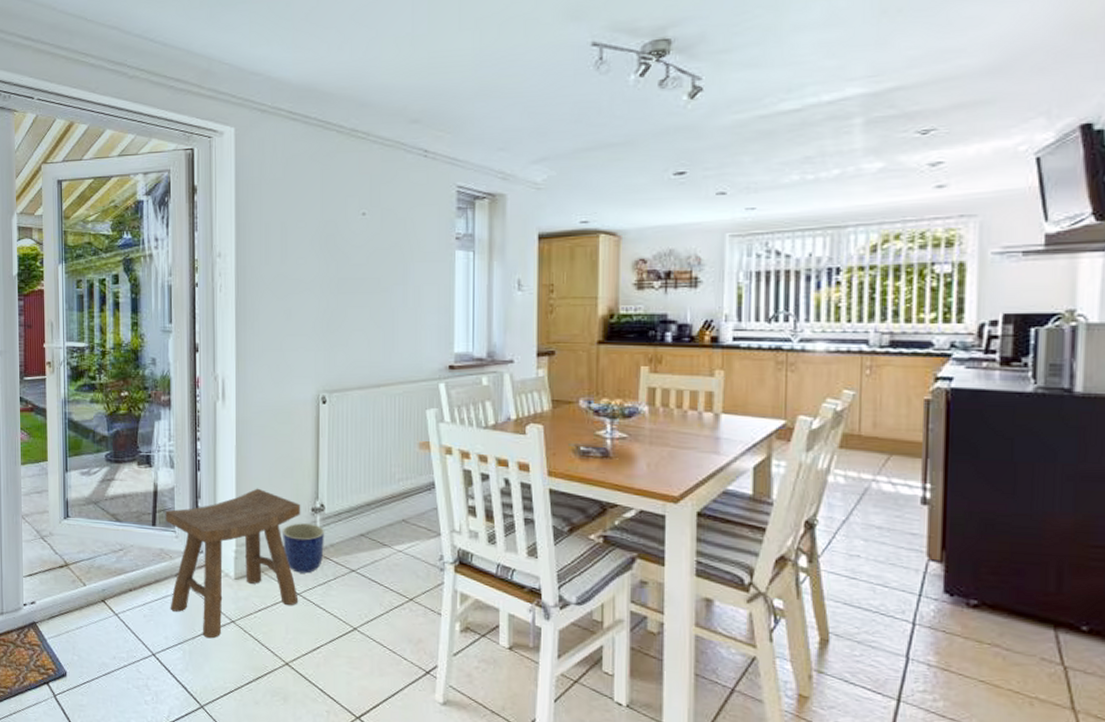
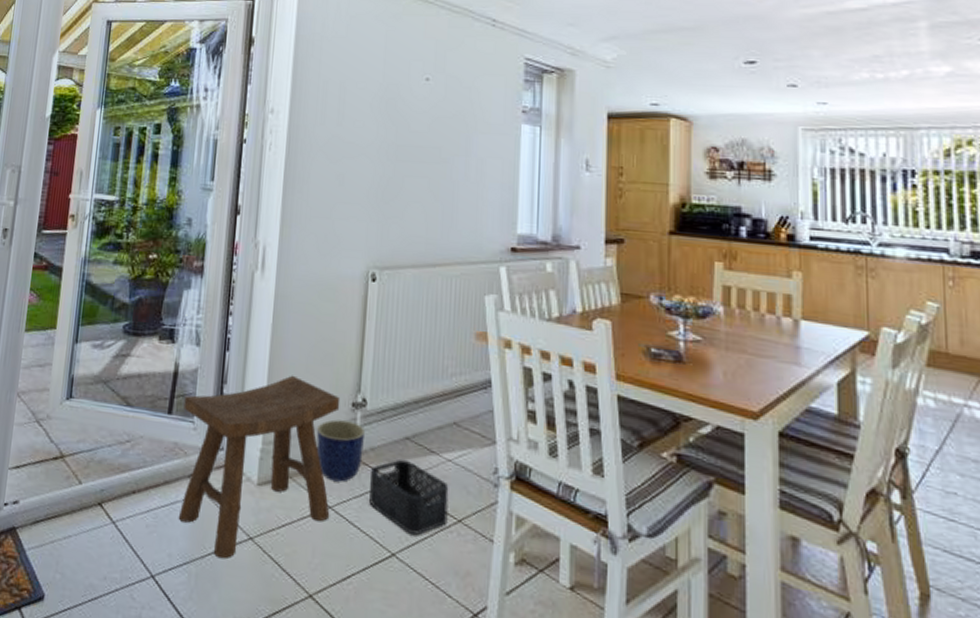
storage bin: none [331,552,401,612] -> present [369,459,449,535]

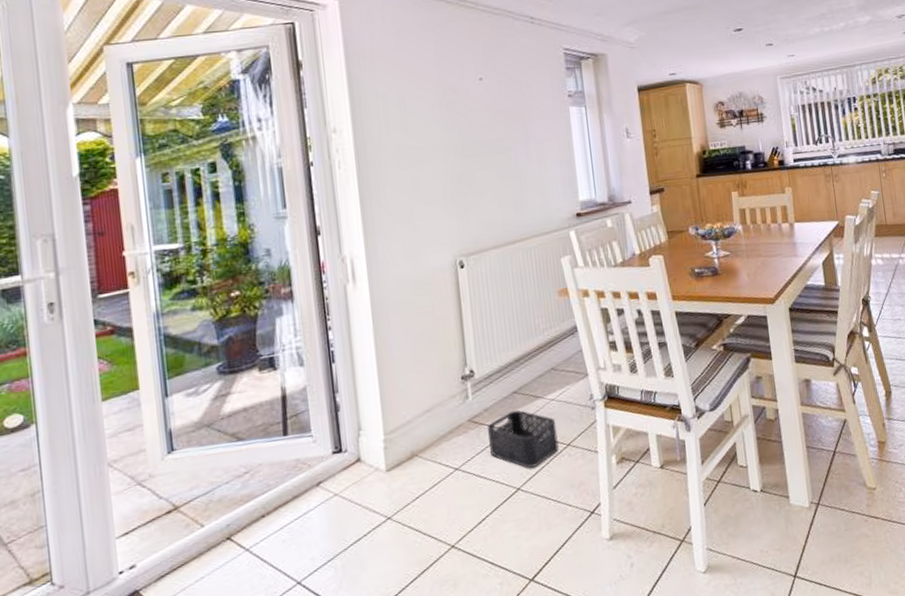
stool: present [178,375,341,559] -> none [298,367,458,545]
planter: present [316,419,366,482] -> none [433,392,479,447]

